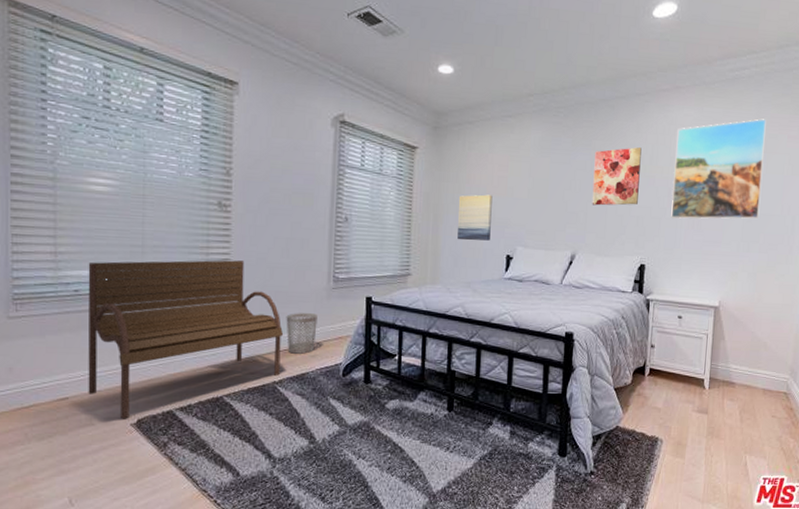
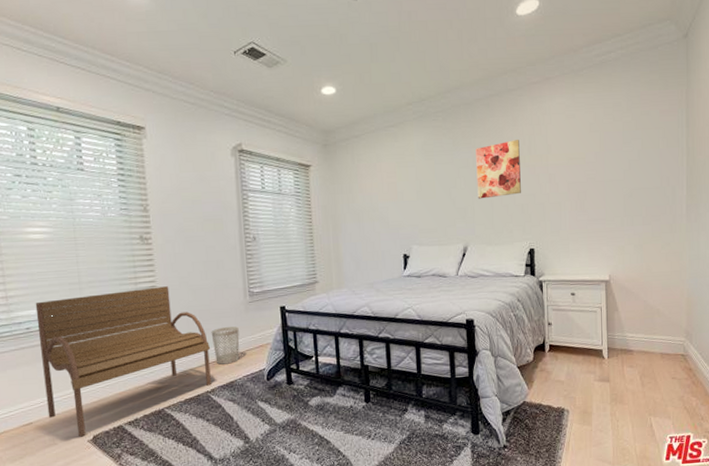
wall art: present [457,194,493,241] -> none [353,201,387,246]
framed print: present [671,119,766,219] -> none [552,97,640,202]

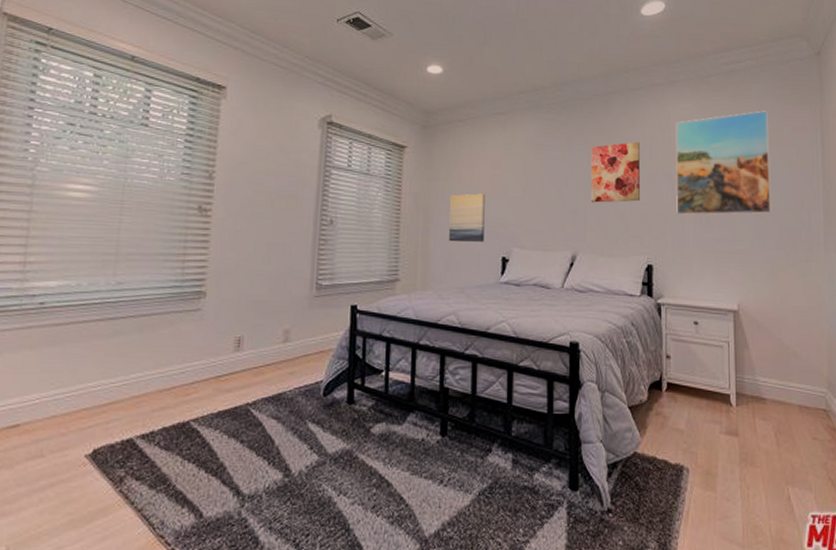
bench: present [35,286,212,437] -> none [41,267,261,450]
wastebasket: present [211,326,240,365] -> none [263,324,298,371]
wall art: none [353,201,387,246] -> present [449,193,485,242]
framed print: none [552,97,640,202] -> present [676,110,772,215]

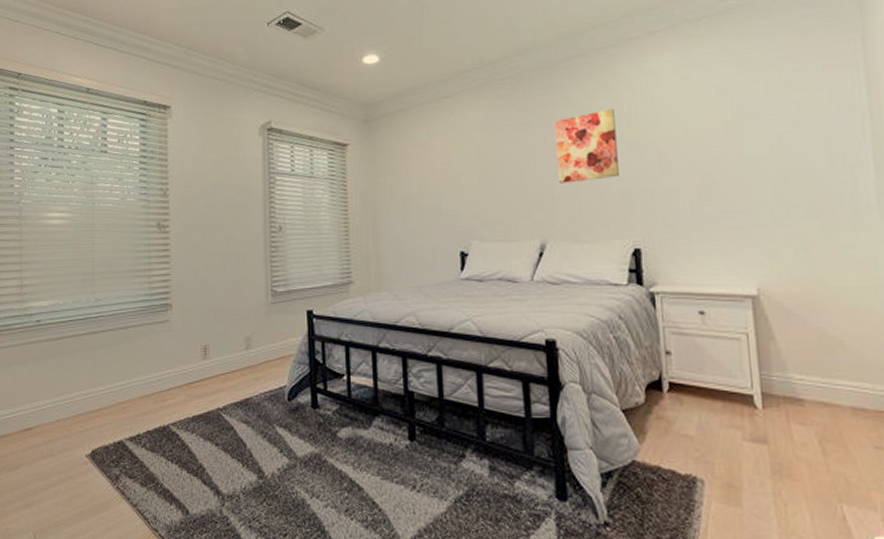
wall art: present [449,193,485,242] -> none [398,185,439,240]
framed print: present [676,110,772,215] -> none [659,50,798,188]

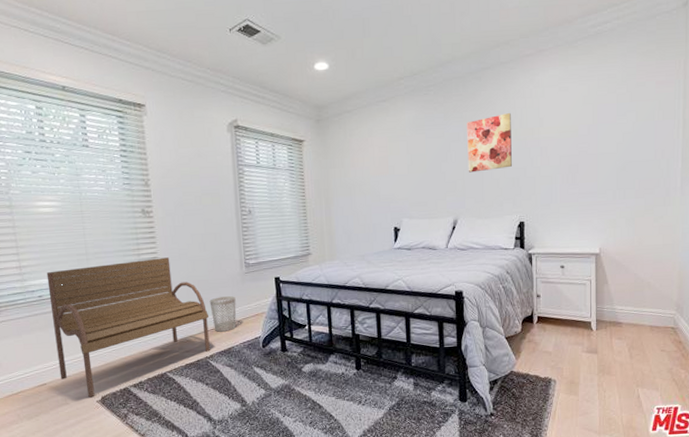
bench: none [47,281,225,450] -> present [46,257,210,398]
wastebasket: none [226,332,258,377] -> present [209,296,236,332]

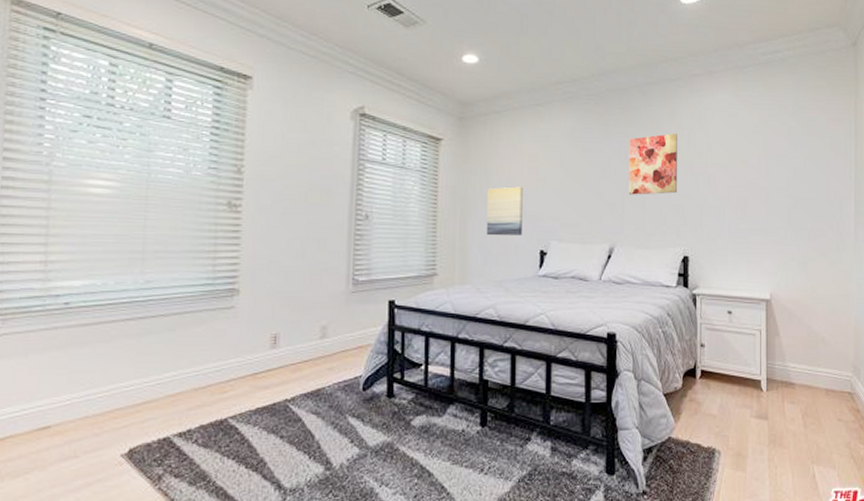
bench: present [46,257,210,398] -> none [73,264,298,449]
wastebasket: present [209,296,236,332] -> none [300,320,335,367]
wall art: none [345,175,378,219] -> present [486,186,523,236]

